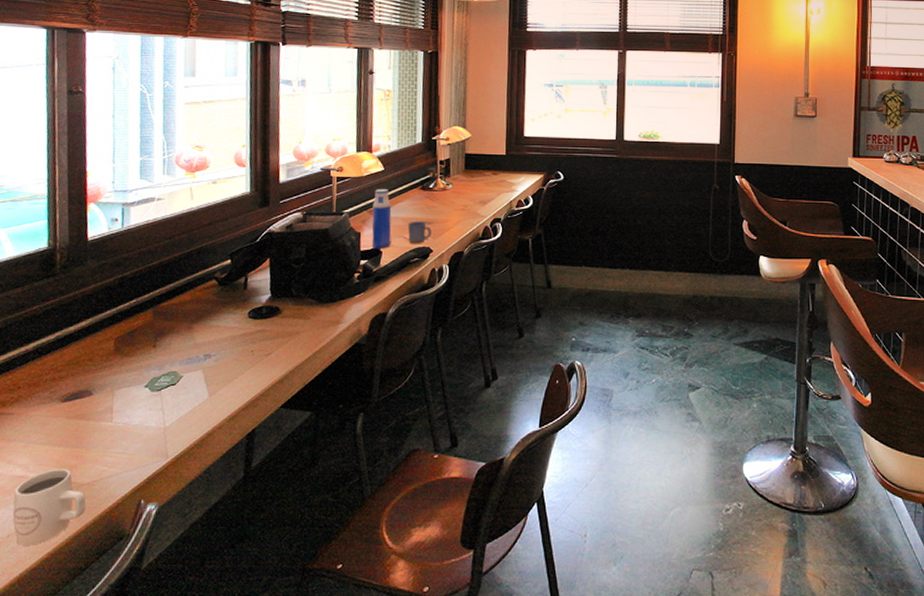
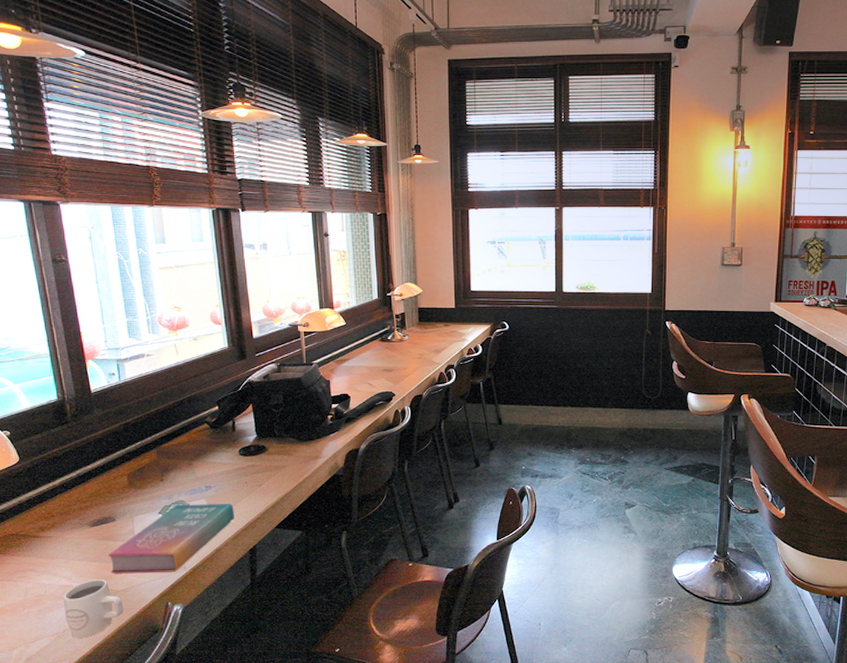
book: none [77,376,235,462] -> present [108,504,234,574]
water bottle: present [372,189,392,250] -> none [339,342,358,395]
mug: present [407,221,432,245] -> none [371,369,393,390]

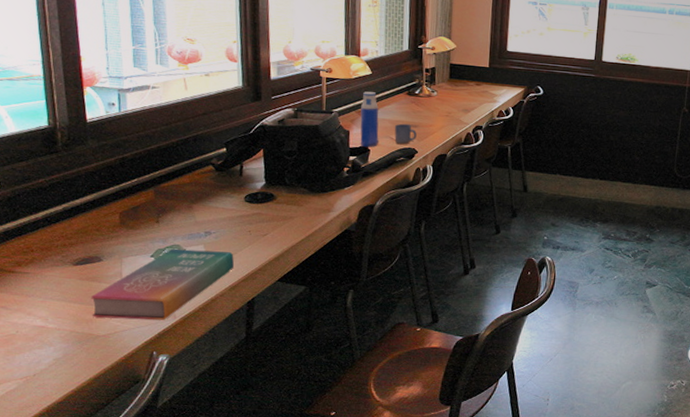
mug: present [64,579,124,638] -> none [36,322,104,384]
water bottle: none [339,342,358,395] -> present [360,91,379,148]
mug: none [371,369,393,390] -> present [394,123,417,146]

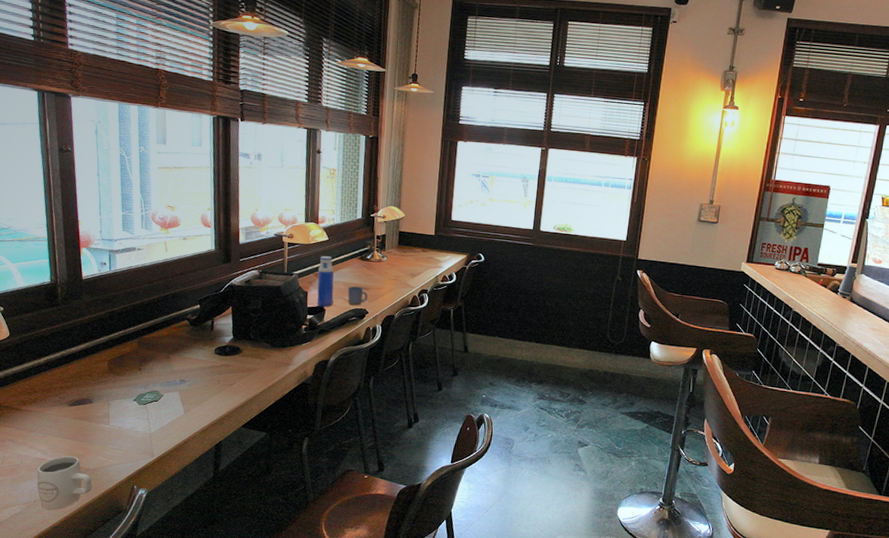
mug: none [36,322,104,384] -> present [37,456,92,510]
book: present [91,249,234,320] -> none [83,394,205,458]

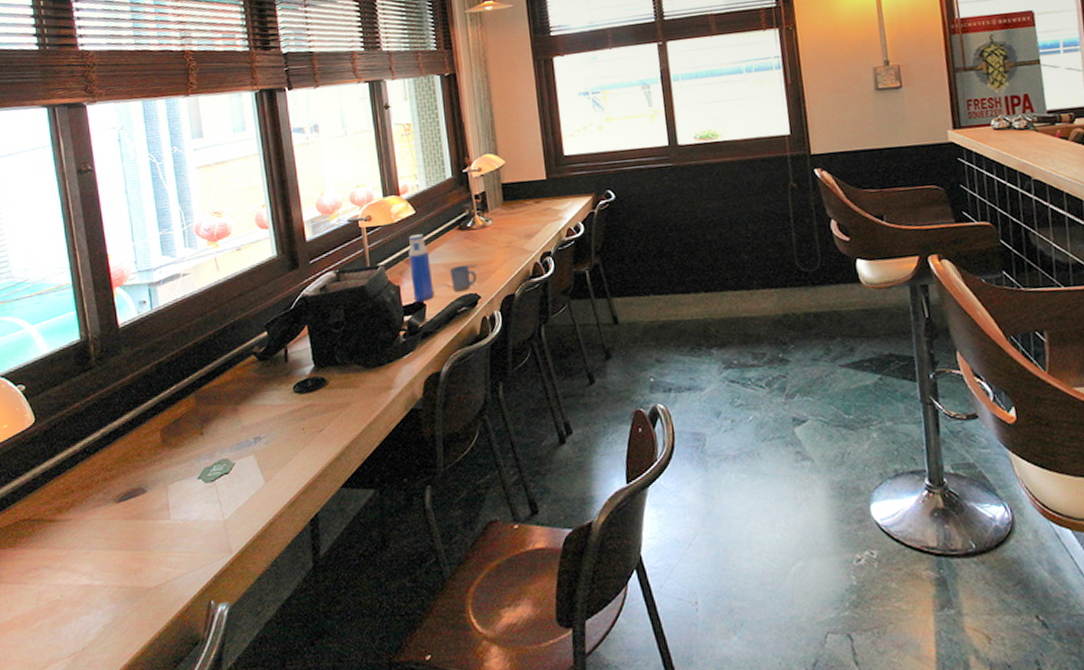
mug: present [37,456,92,510] -> none [83,573,156,659]

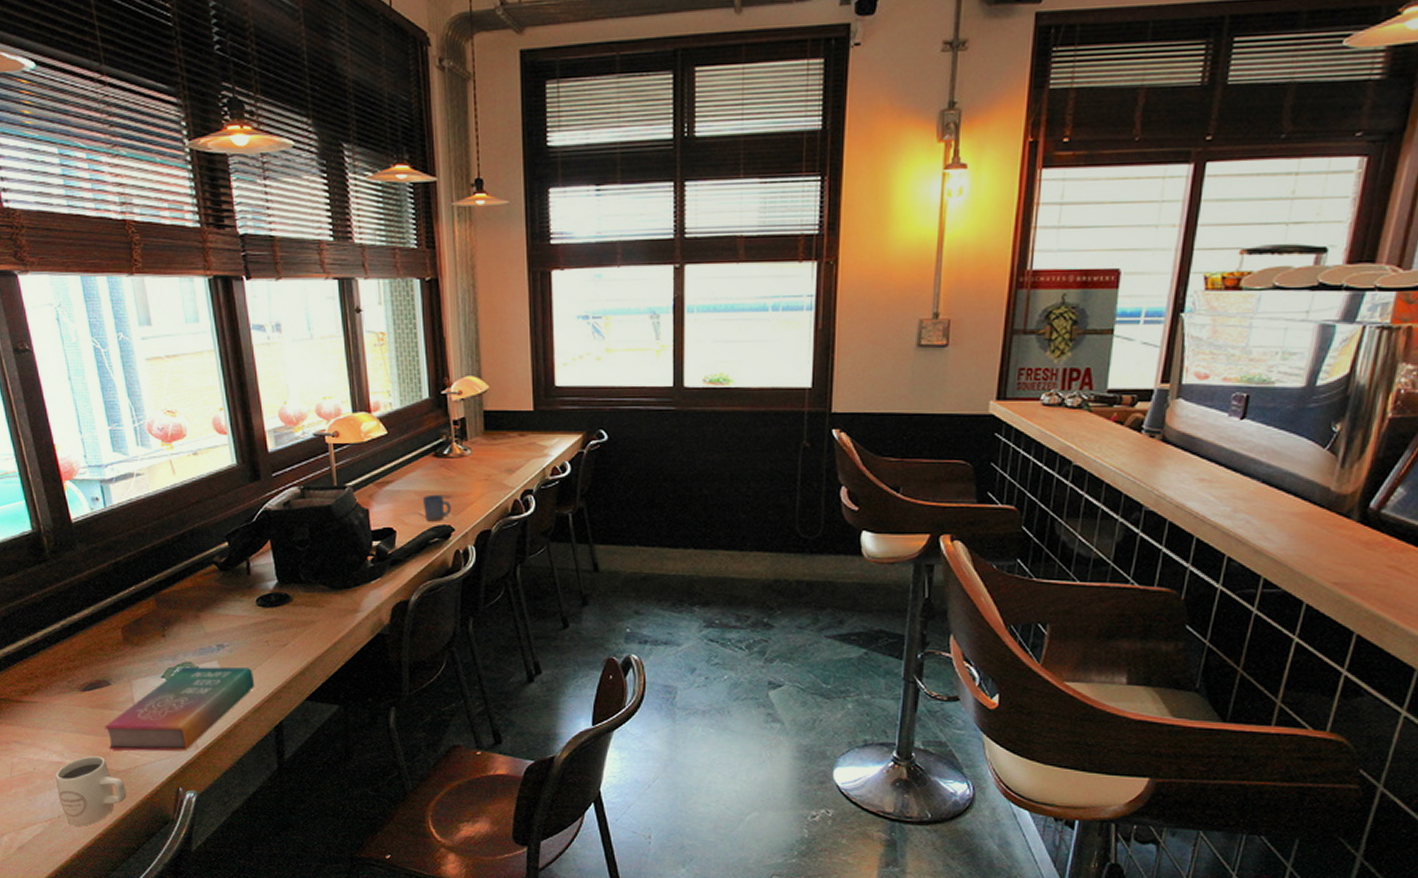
mug: none [83,573,156,659] -> present [55,756,127,826]
book: none [138,459,290,565] -> present [105,666,254,751]
water bottle: present [409,234,434,303] -> none [379,457,405,529]

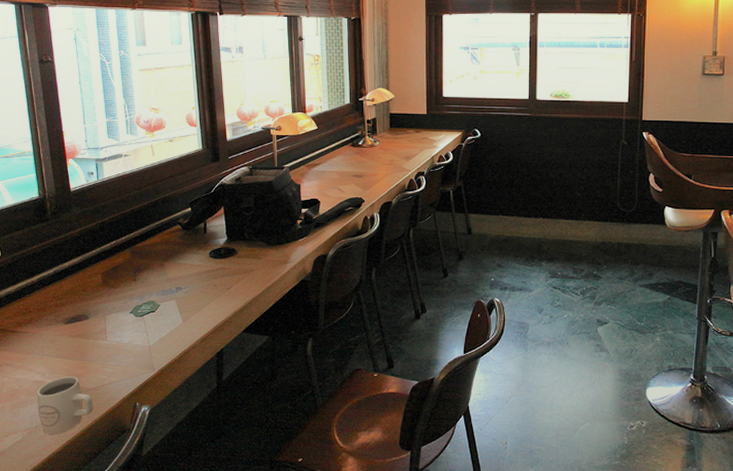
book: present [105,666,254,751] -> none [81,305,203,373]
mug: present [422,494,451,523] -> none [341,174,363,196]

